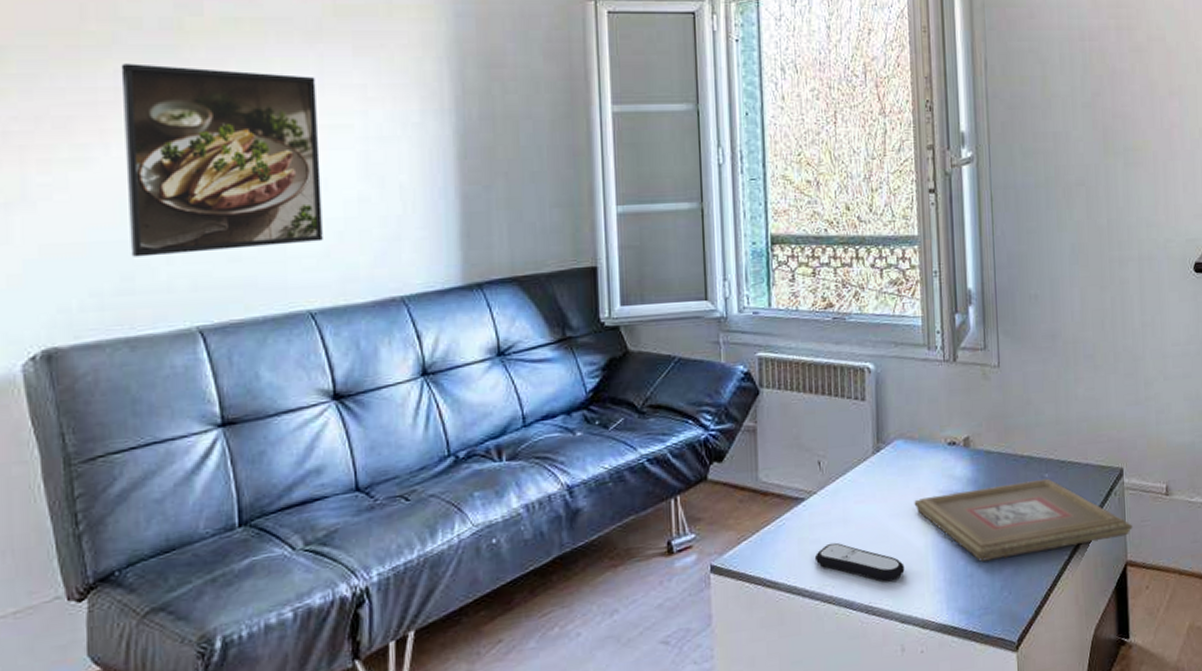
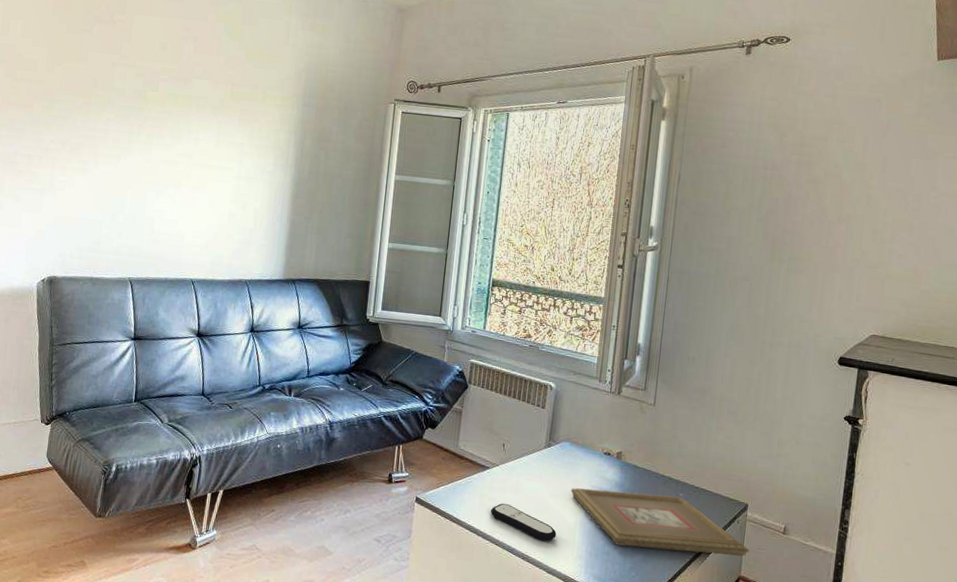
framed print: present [121,63,323,257] -> none [100,116,215,238]

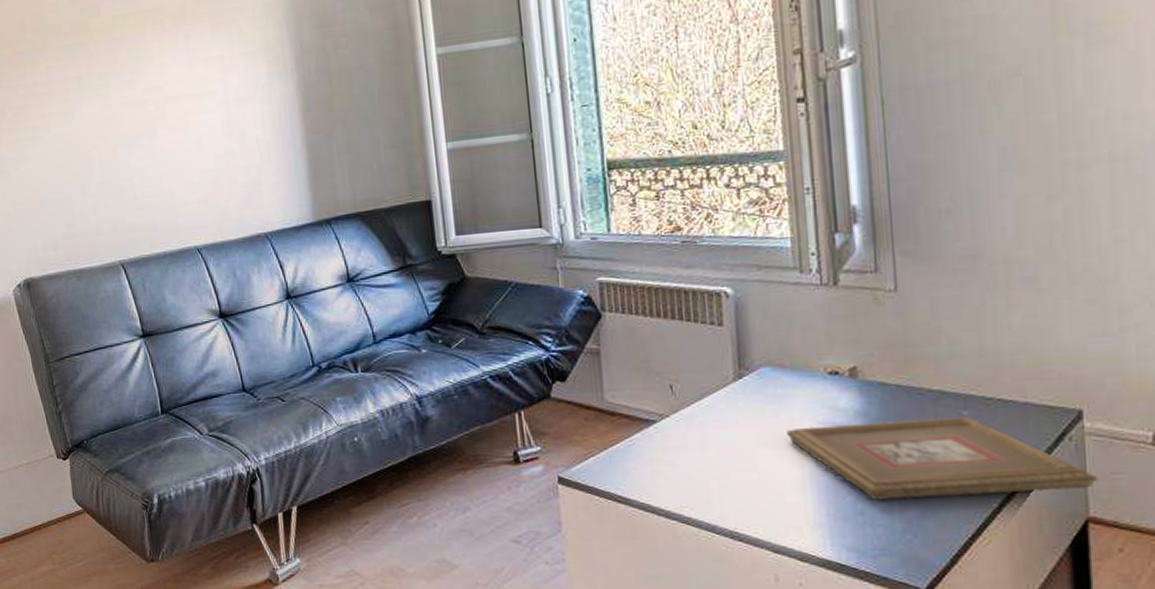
remote control: present [490,503,557,542] -> none [669,466,777,510]

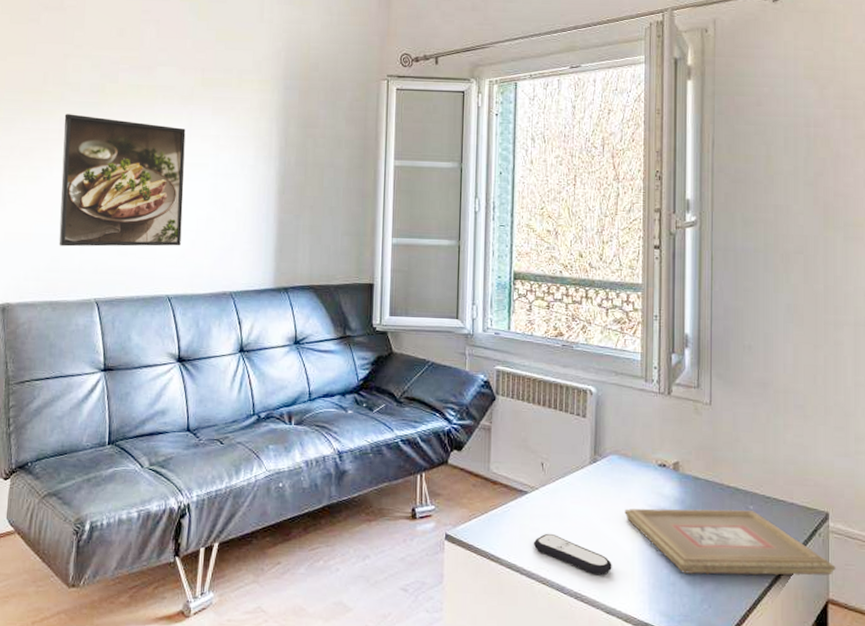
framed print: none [50,54,201,209] -> present [58,114,186,247]
remote control: none [669,466,777,510] -> present [533,533,612,576]

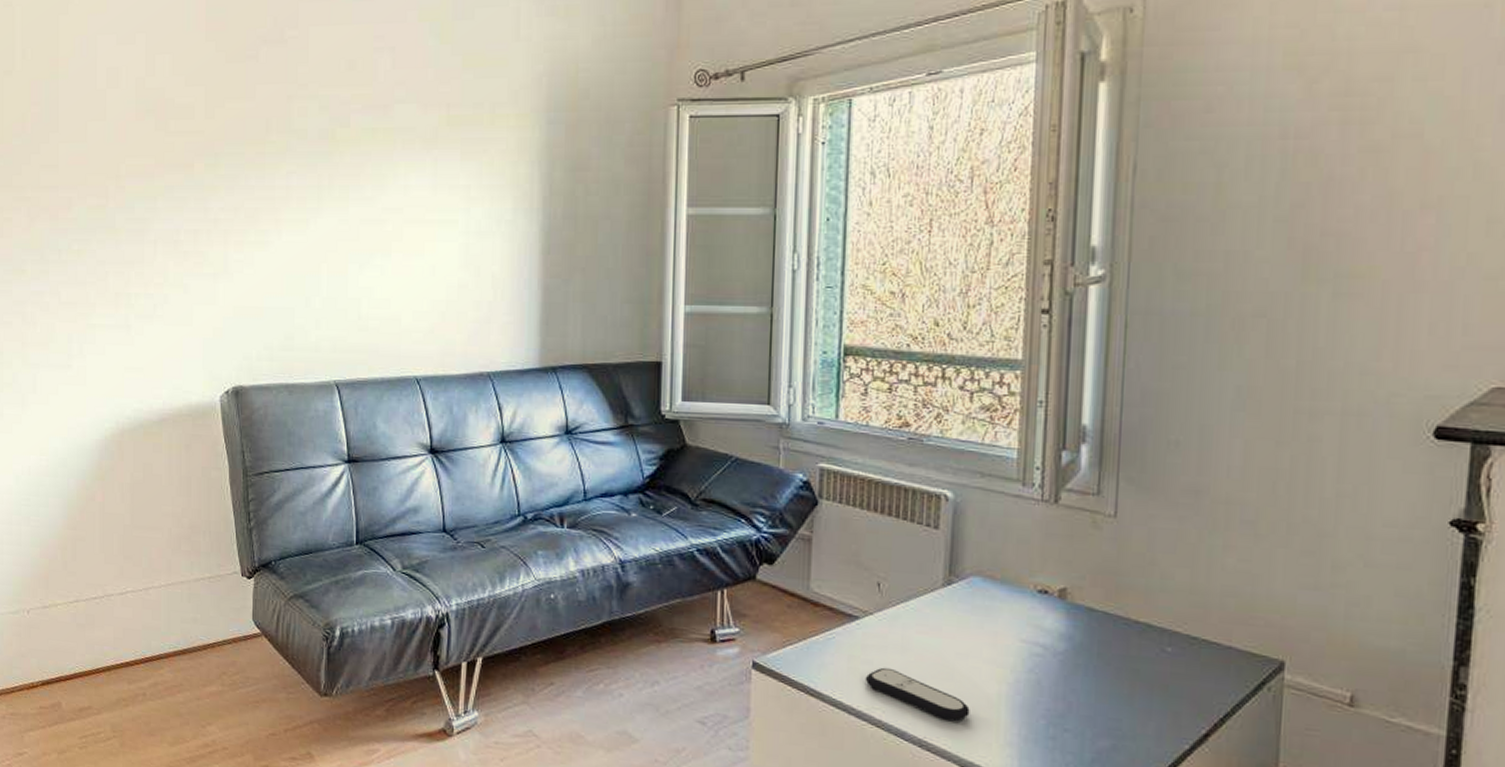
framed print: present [58,114,186,247] -> none [291,167,430,322]
picture frame: present [624,508,836,576] -> none [988,643,1291,741]

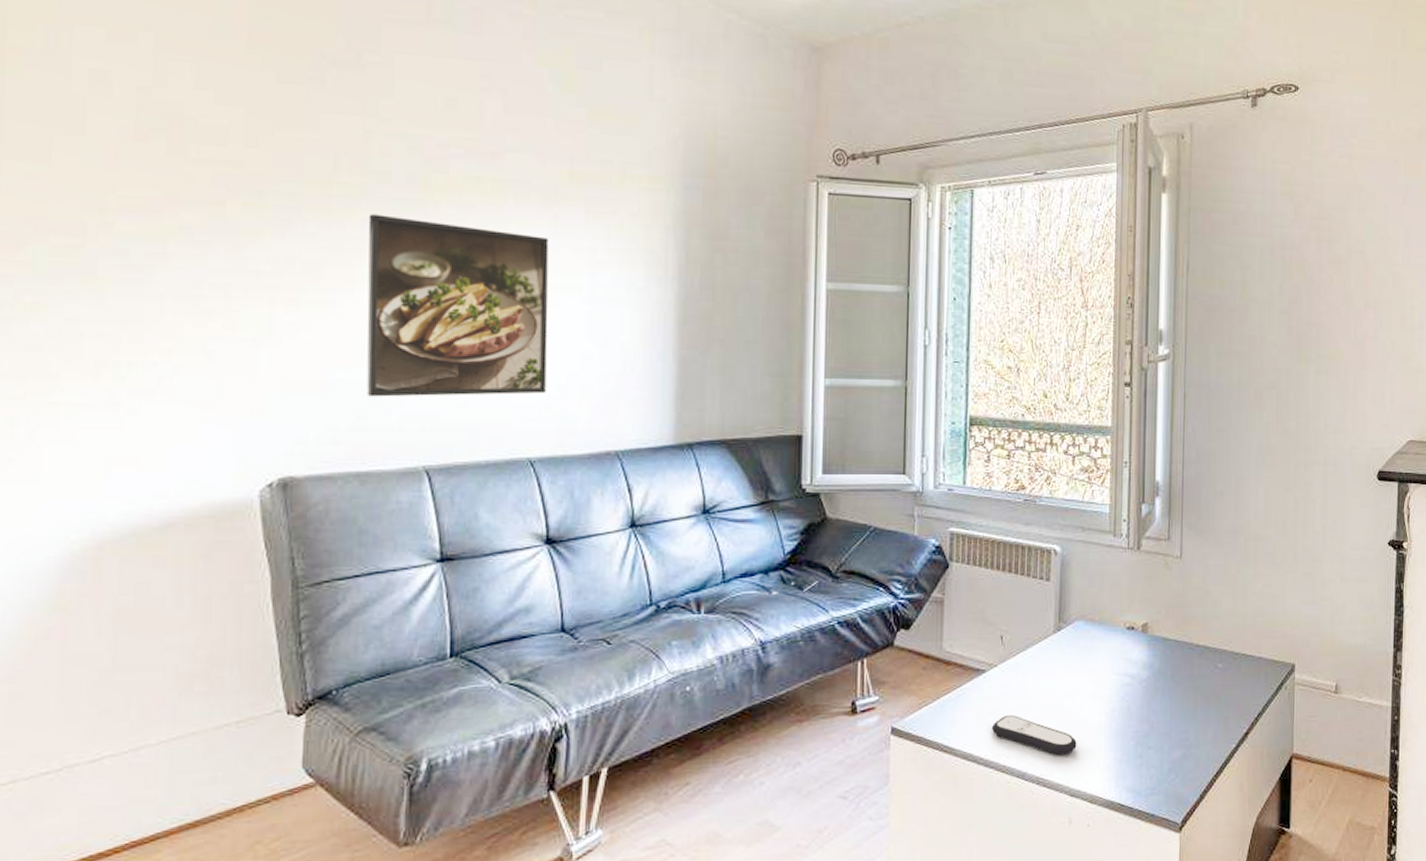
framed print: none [291,167,430,322] -> present [366,214,549,397]

